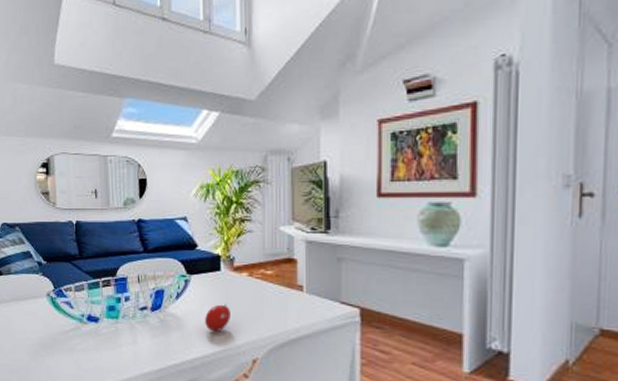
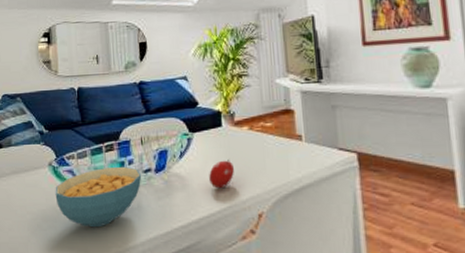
cereal bowl: none [53,302,137,359] -> present [55,166,141,228]

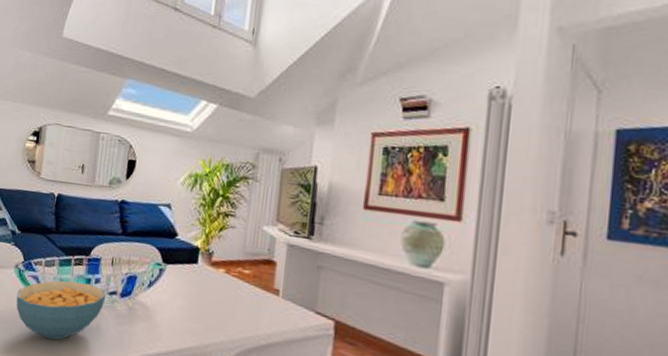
fruit: present [209,160,234,189] -> none [174,298,202,328]

